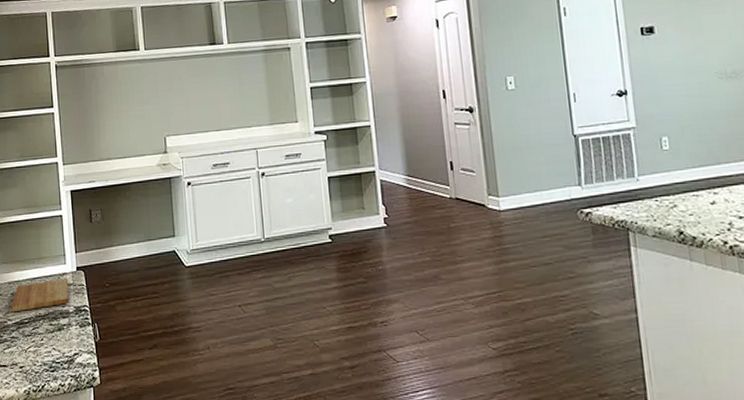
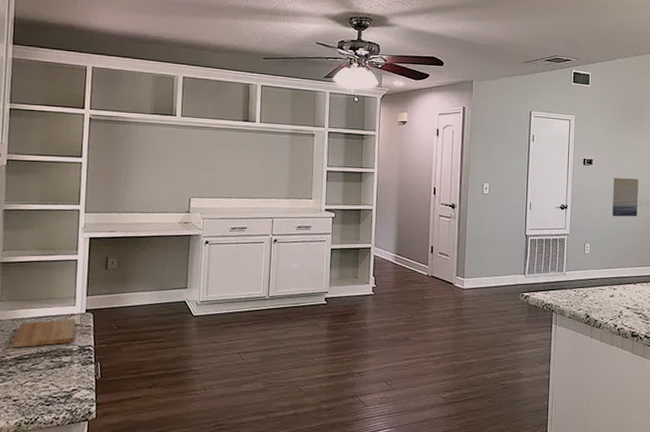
wall art: none [689,43,734,98] -> present [612,178,639,217]

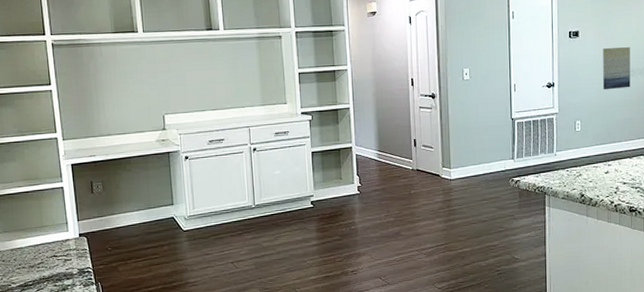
cutting board: present [12,319,76,348] -> none [15,244,72,276]

